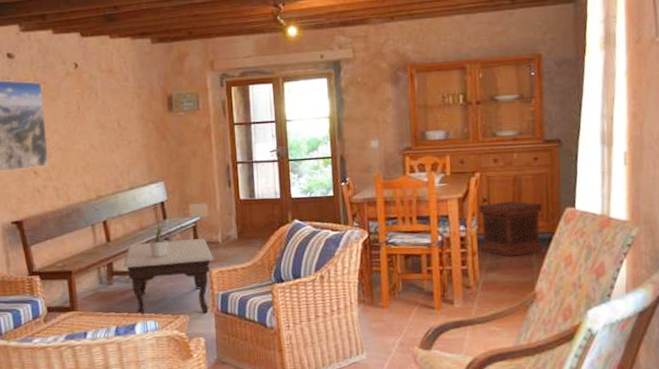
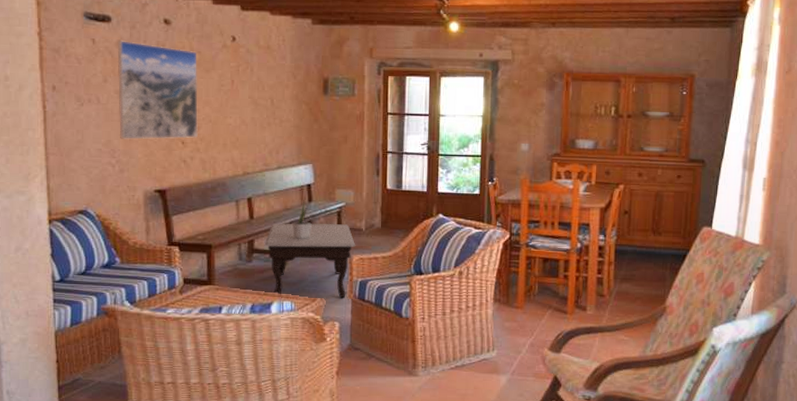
side table: present [479,201,543,257] -> none [617,215,681,269]

